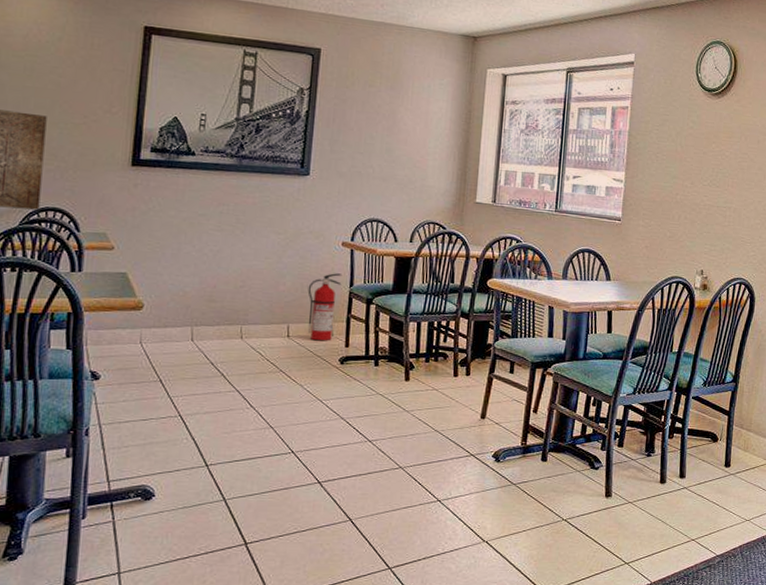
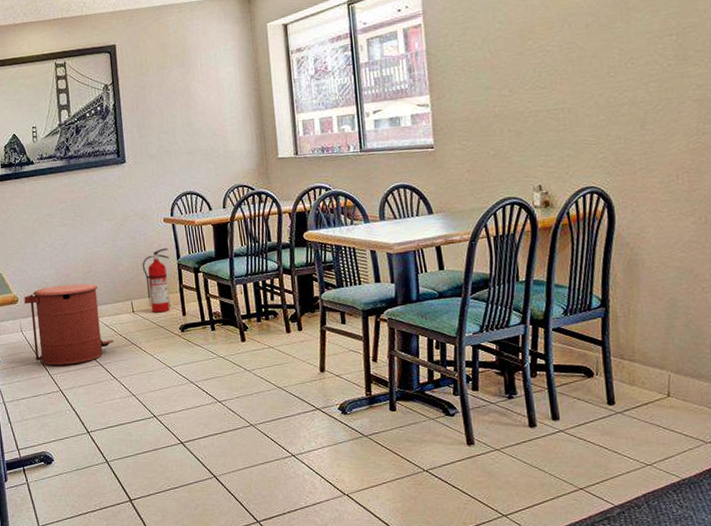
trash can: none [151,296,259,387] -> present [24,283,114,366]

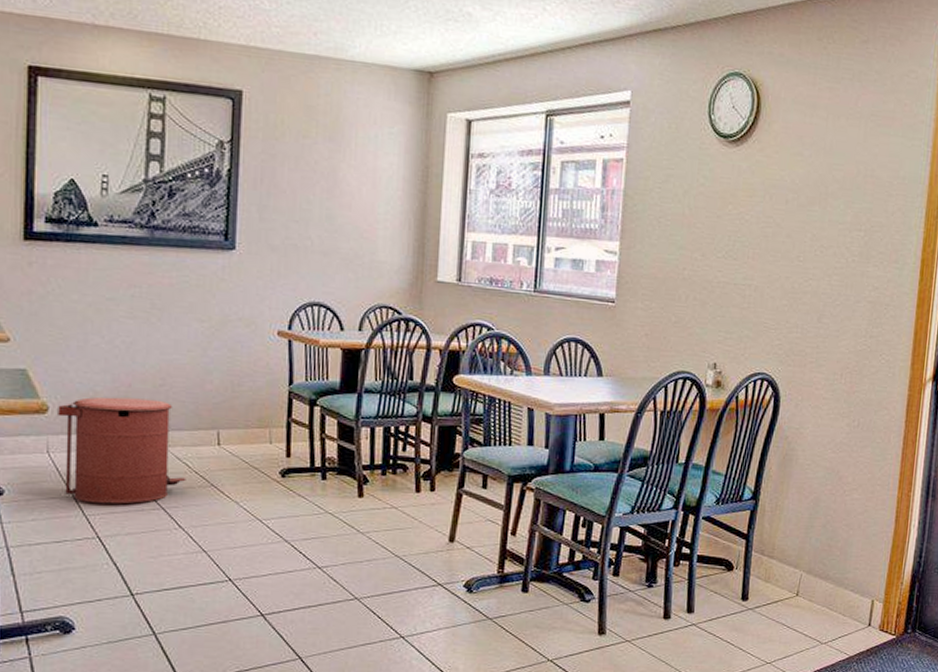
fire extinguisher: present [142,248,170,313] -> none [239,368,279,450]

